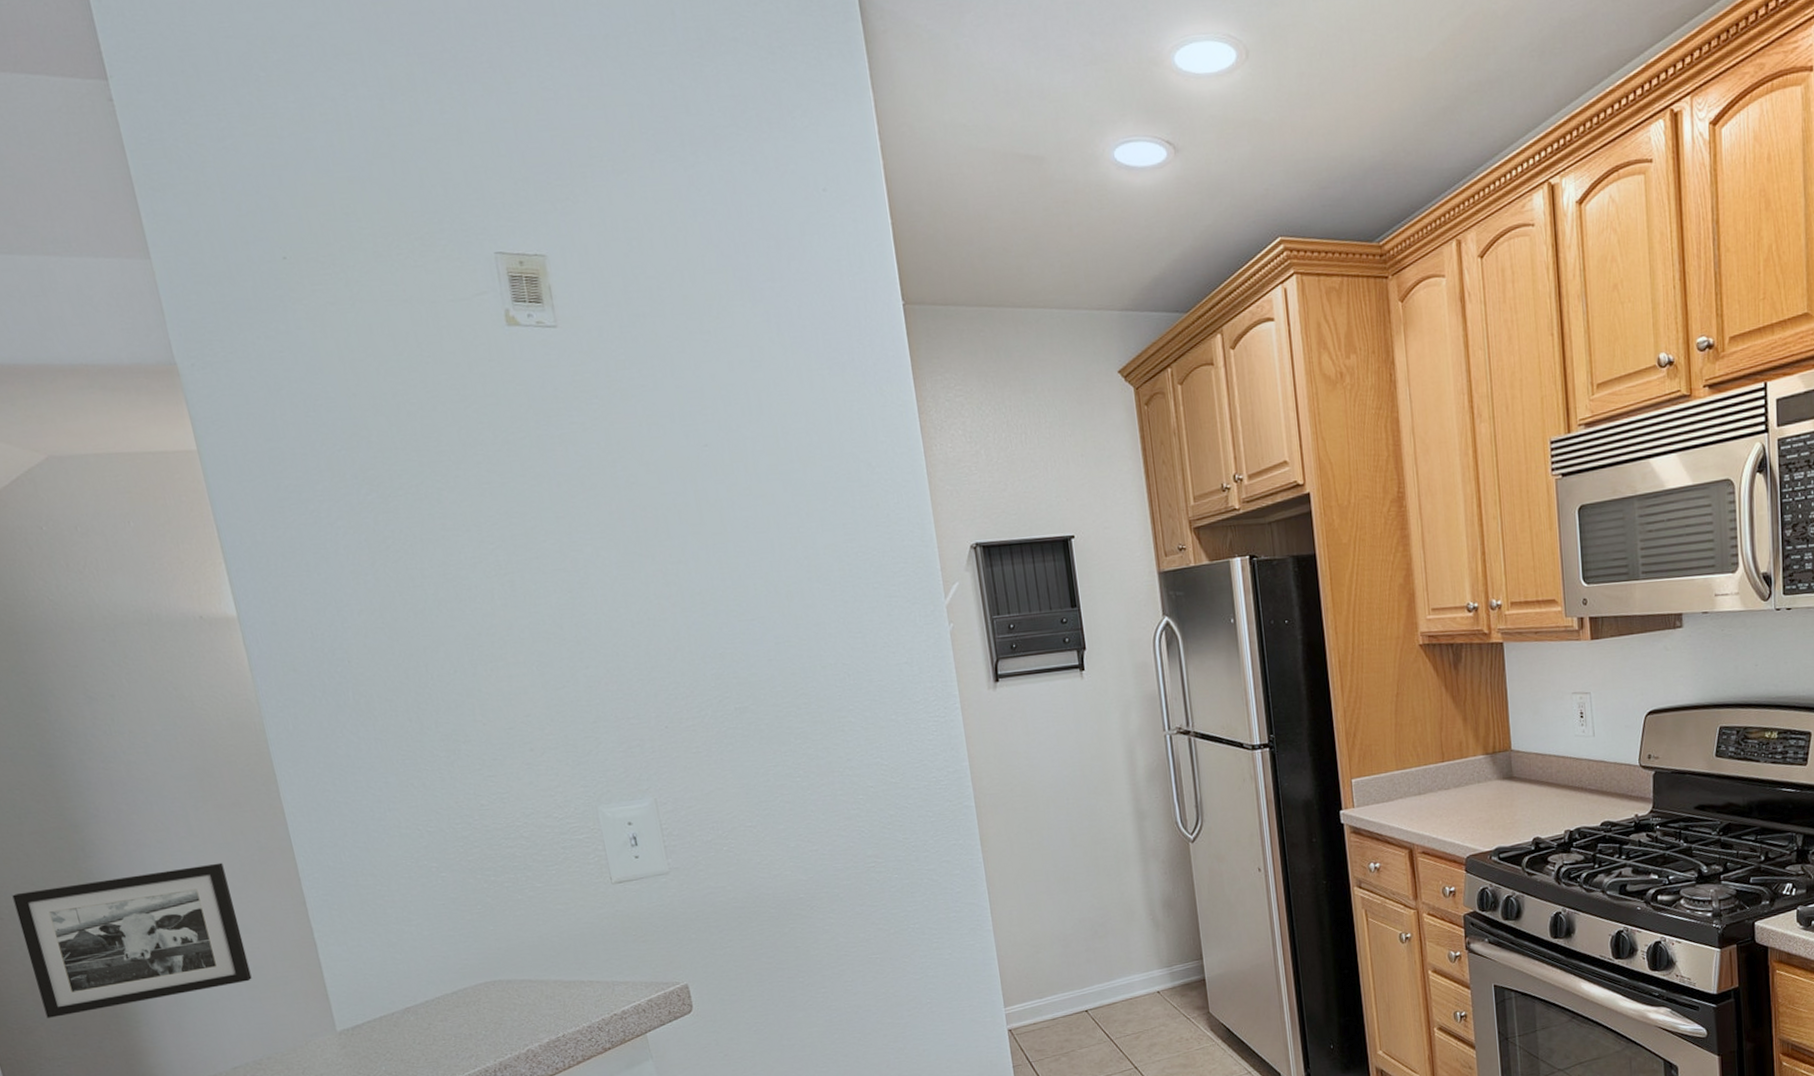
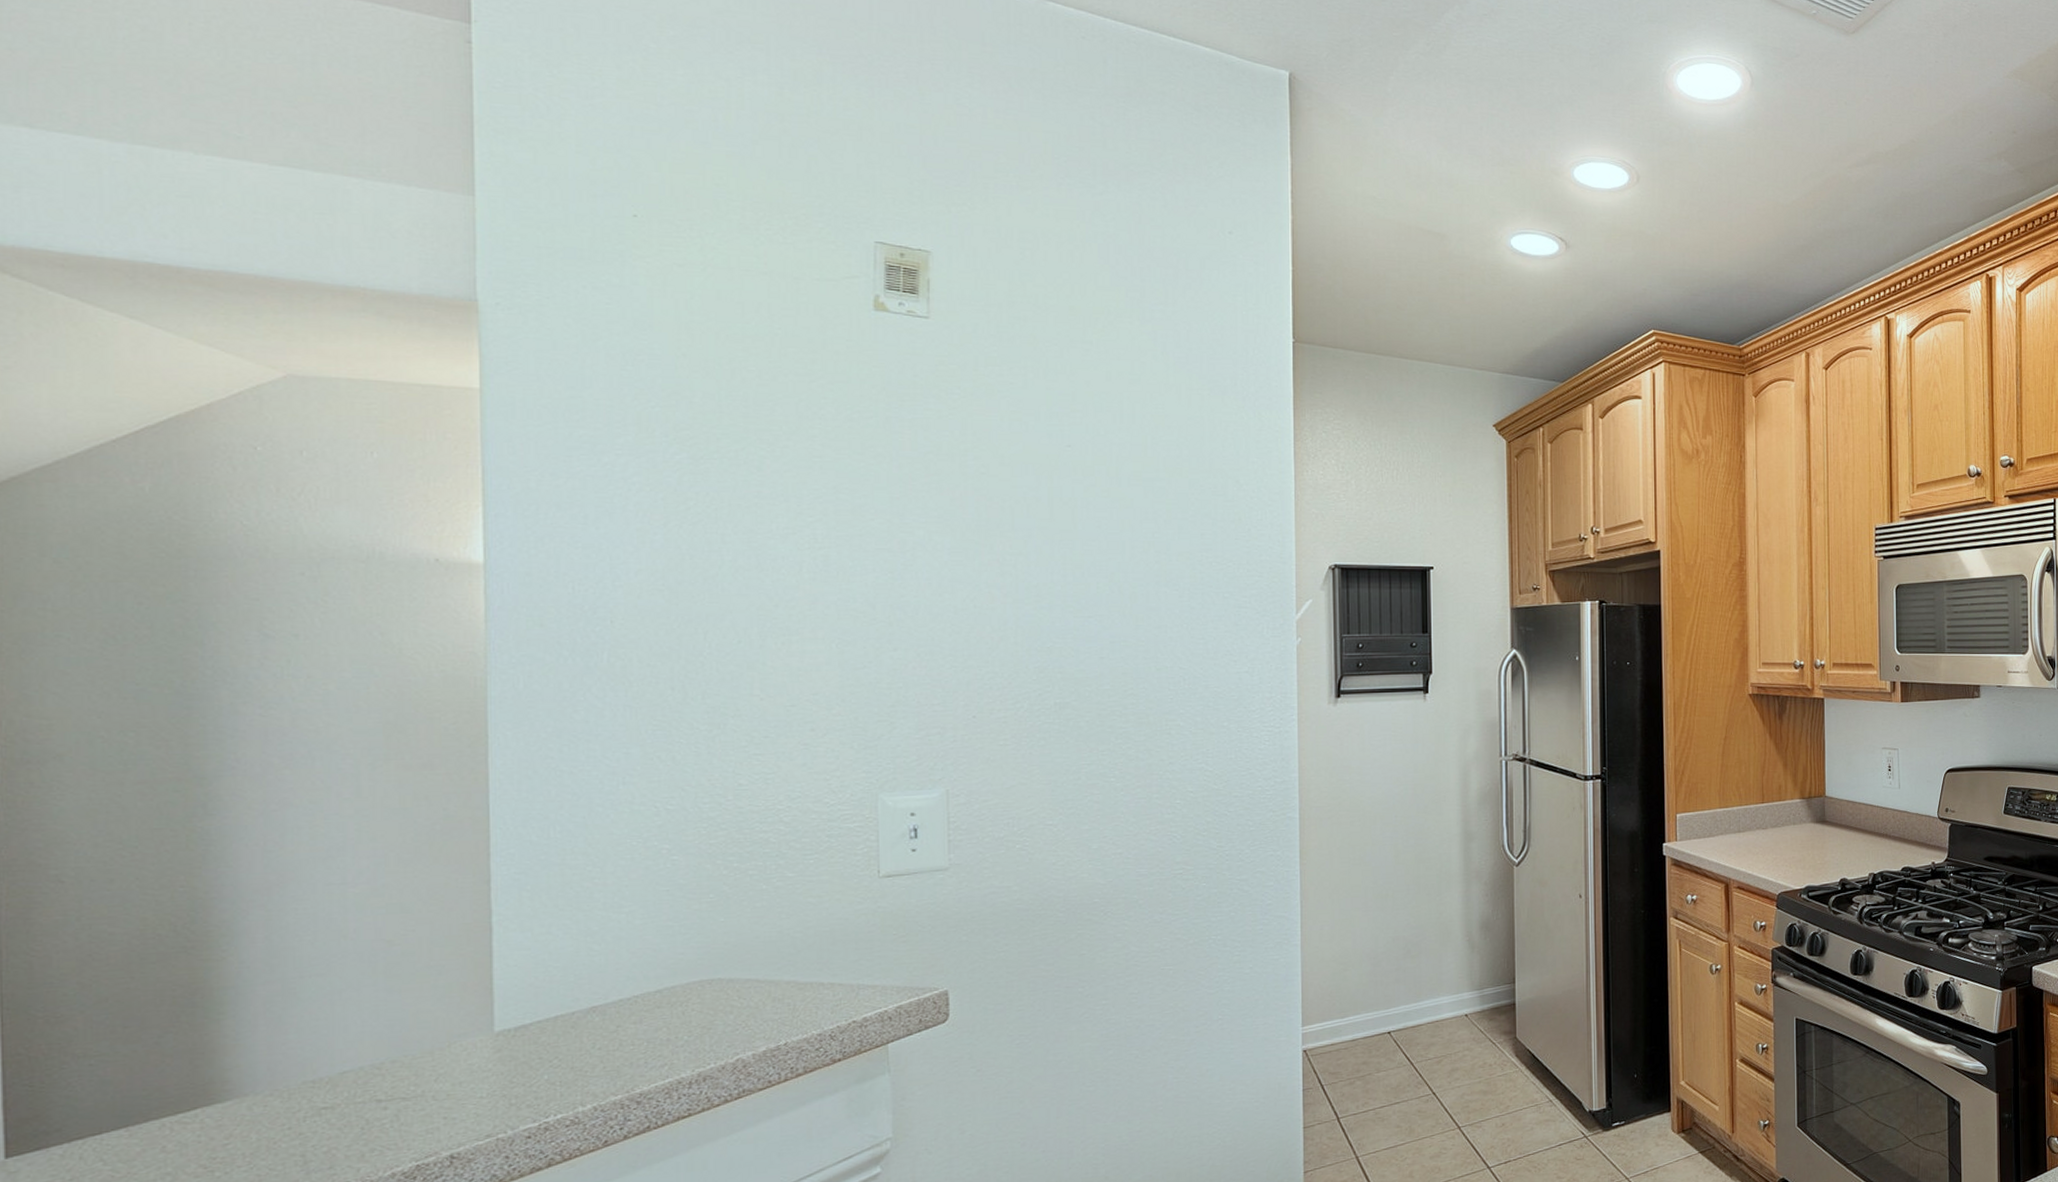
picture frame: present [12,862,252,1018] -> none [86,830,395,1005]

